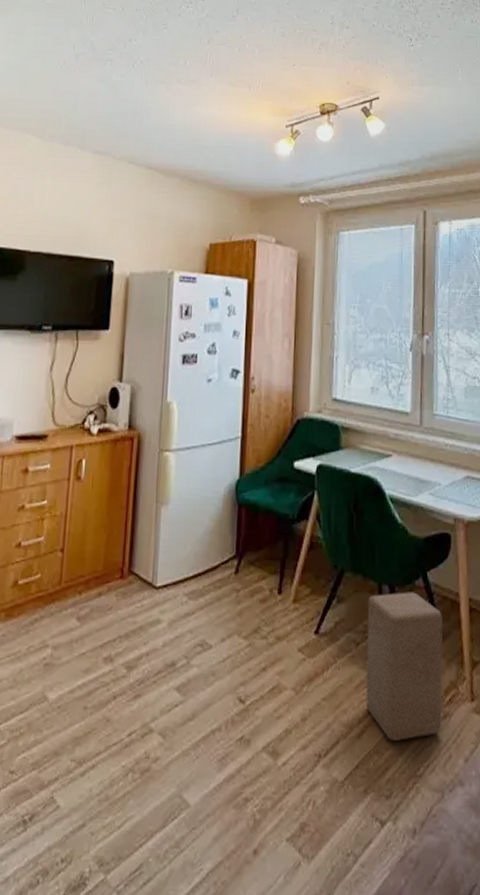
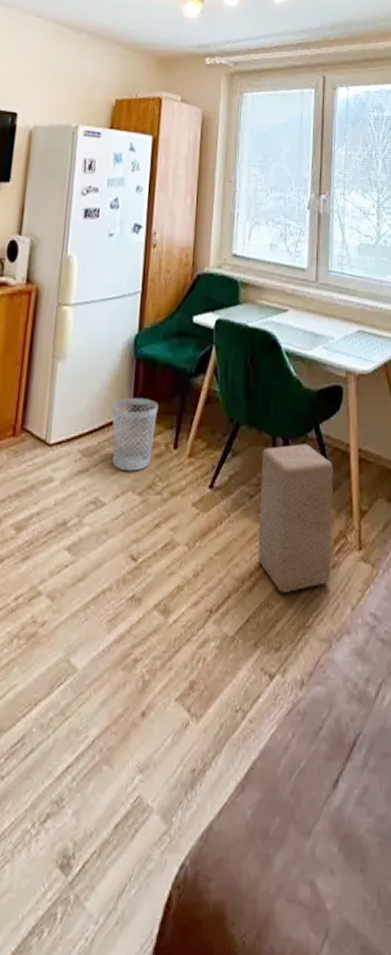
wastebasket: none [216,542,261,616] -> present [112,397,158,471]

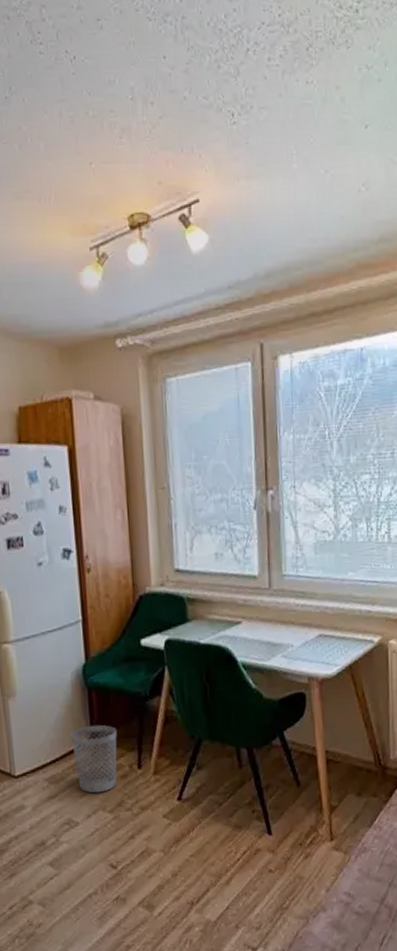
wooden block: present [258,444,333,592] -> none [227,751,304,883]

